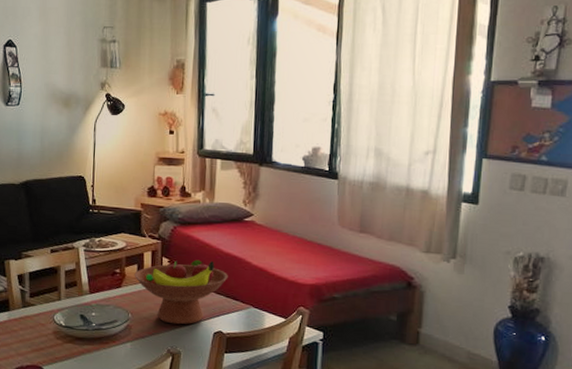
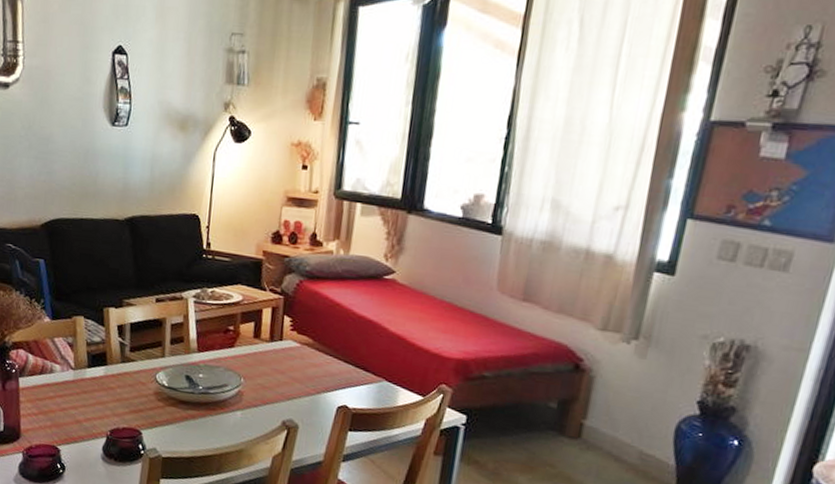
fruit bowl: present [134,259,228,325] -> none [249,320,360,395]

